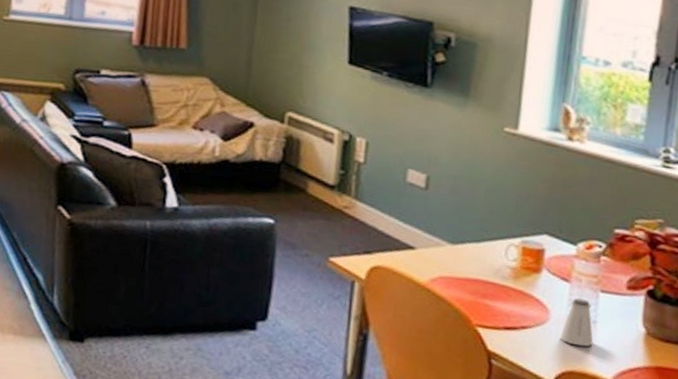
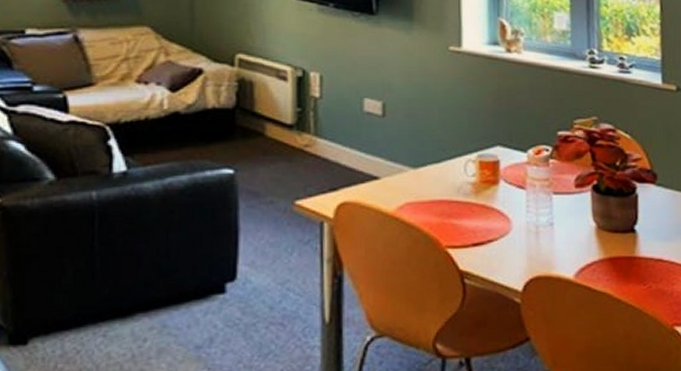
saltshaker: present [559,298,594,347] -> none [523,204,553,251]

